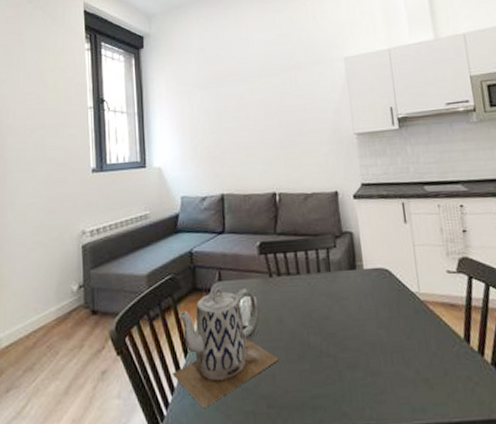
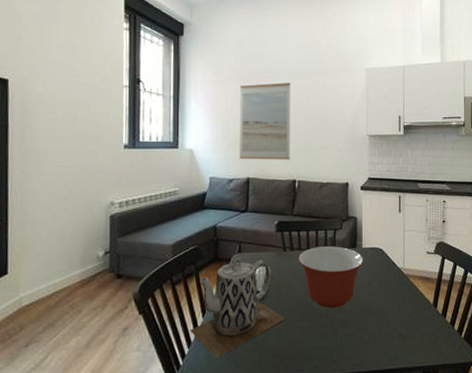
wall art: none [205,84,267,174] -> present [239,82,291,160]
mixing bowl: none [287,268,368,345] -> present [298,246,364,308]

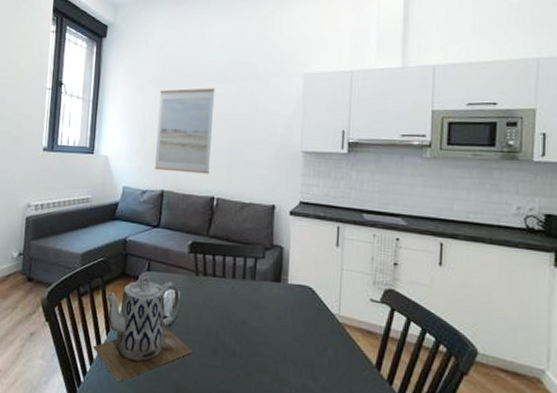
mixing bowl: present [298,246,364,308] -> none [212,275,289,350]

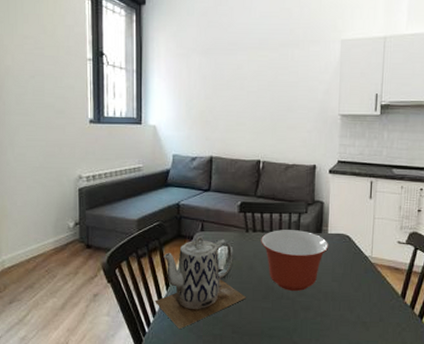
wall art: present [154,88,216,174] -> none [202,56,258,139]
mixing bowl: none [212,275,289,350] -> present [261,230,329,291]

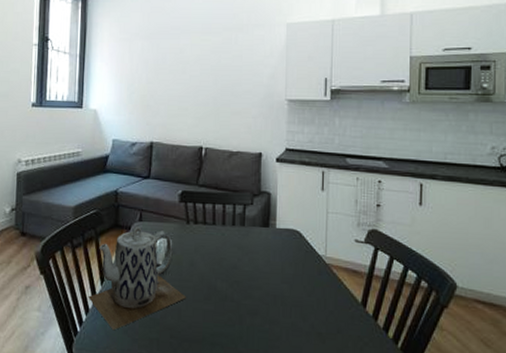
mixing bowl: present [261,230,329,291] -> none [203,222,278,293]

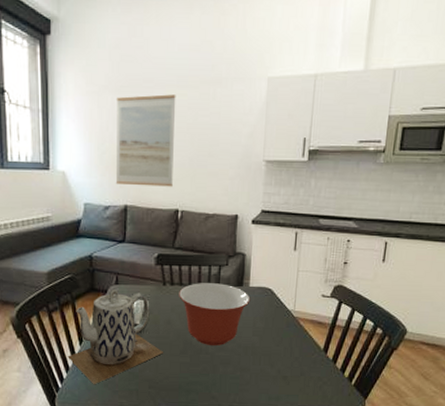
wall art: none [142,40,201,125] -> present [115,94,176,187]
mixing bowl: none [203,222,278,293] -> present [179,283,251,345]

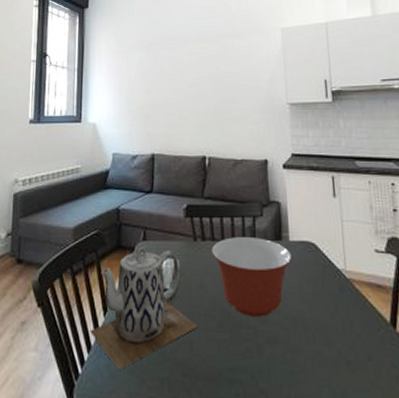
wall art: present [115,94,176,187] -> none [143,48,199,134]

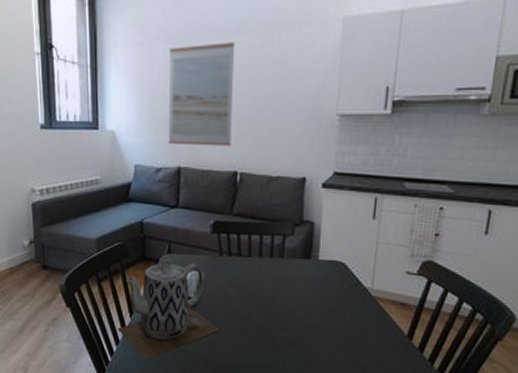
wall art: none [143,48,199,134] -> present [168,42,236,146]
mixing bowl: present [211,237,293,317] -> none [237,254,320,325]

